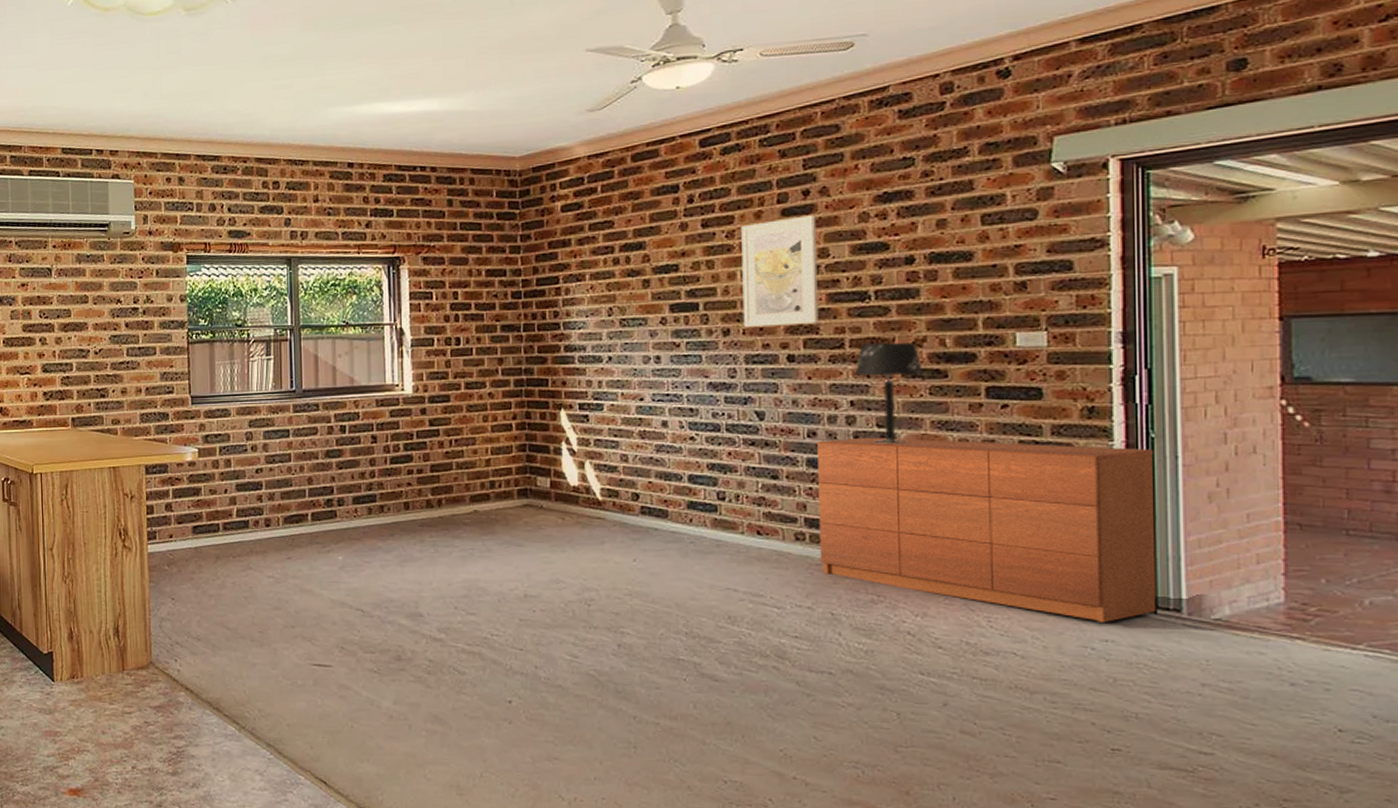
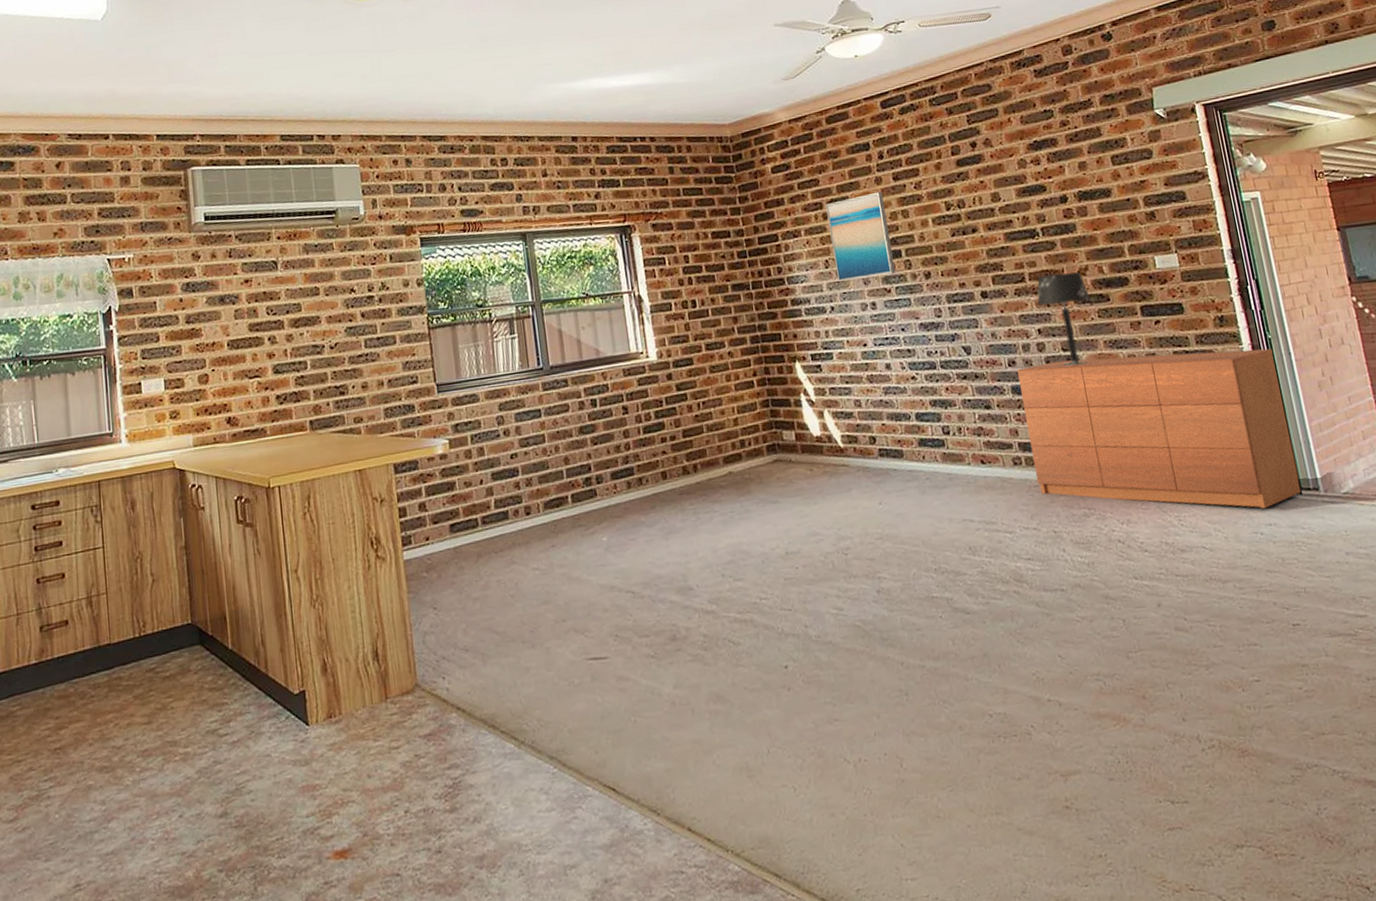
wall art: none [618,238,688,331] -> present [825,191,895,281]
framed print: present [741,215,818,328] -> none [926,164,1001,270]

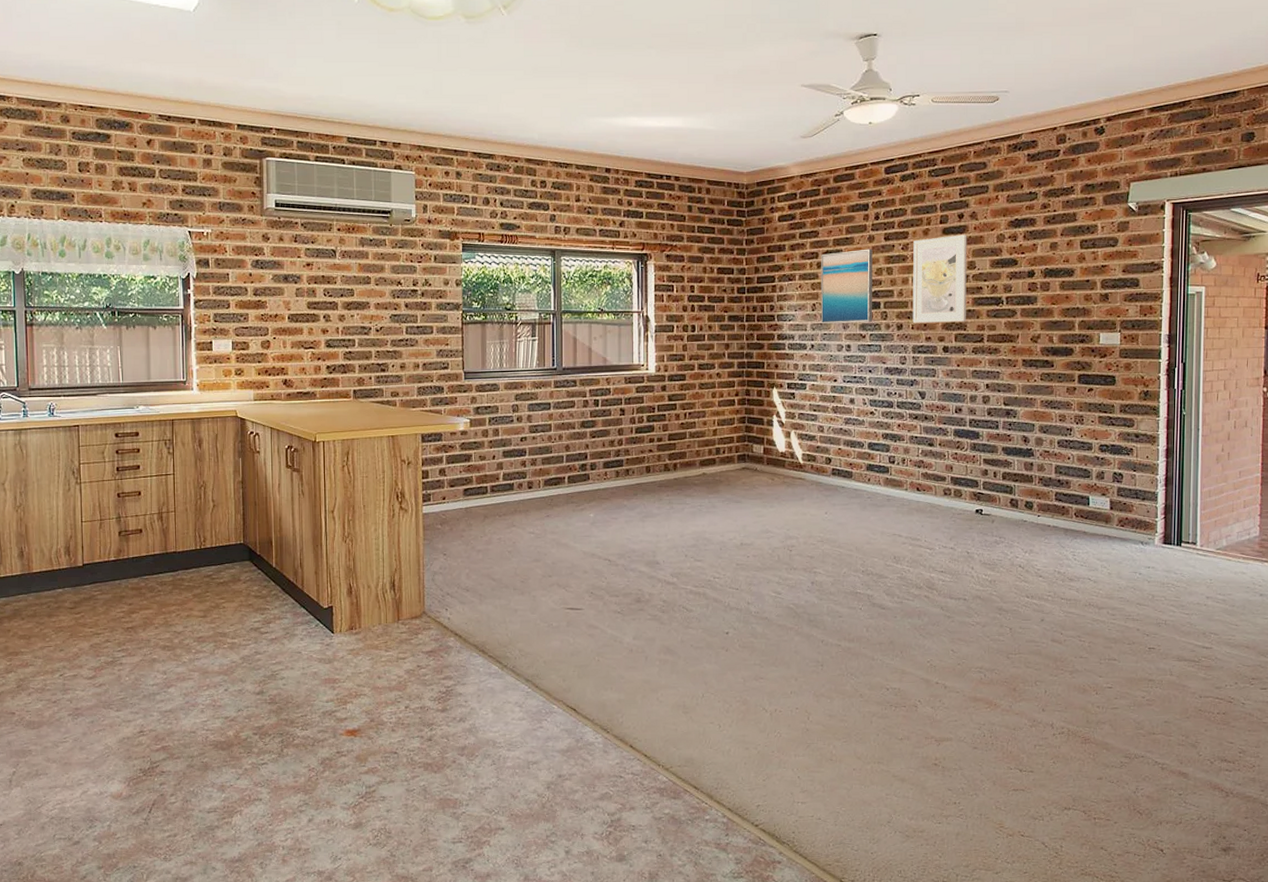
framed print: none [926,164,1001,270] -> present [912,235,968,324]
dresser: present [1017,348,1302,508] -> none [961,413,1185,553]
table lamp: present [1037,272,1090,367] -> none [990,339,1037,418]

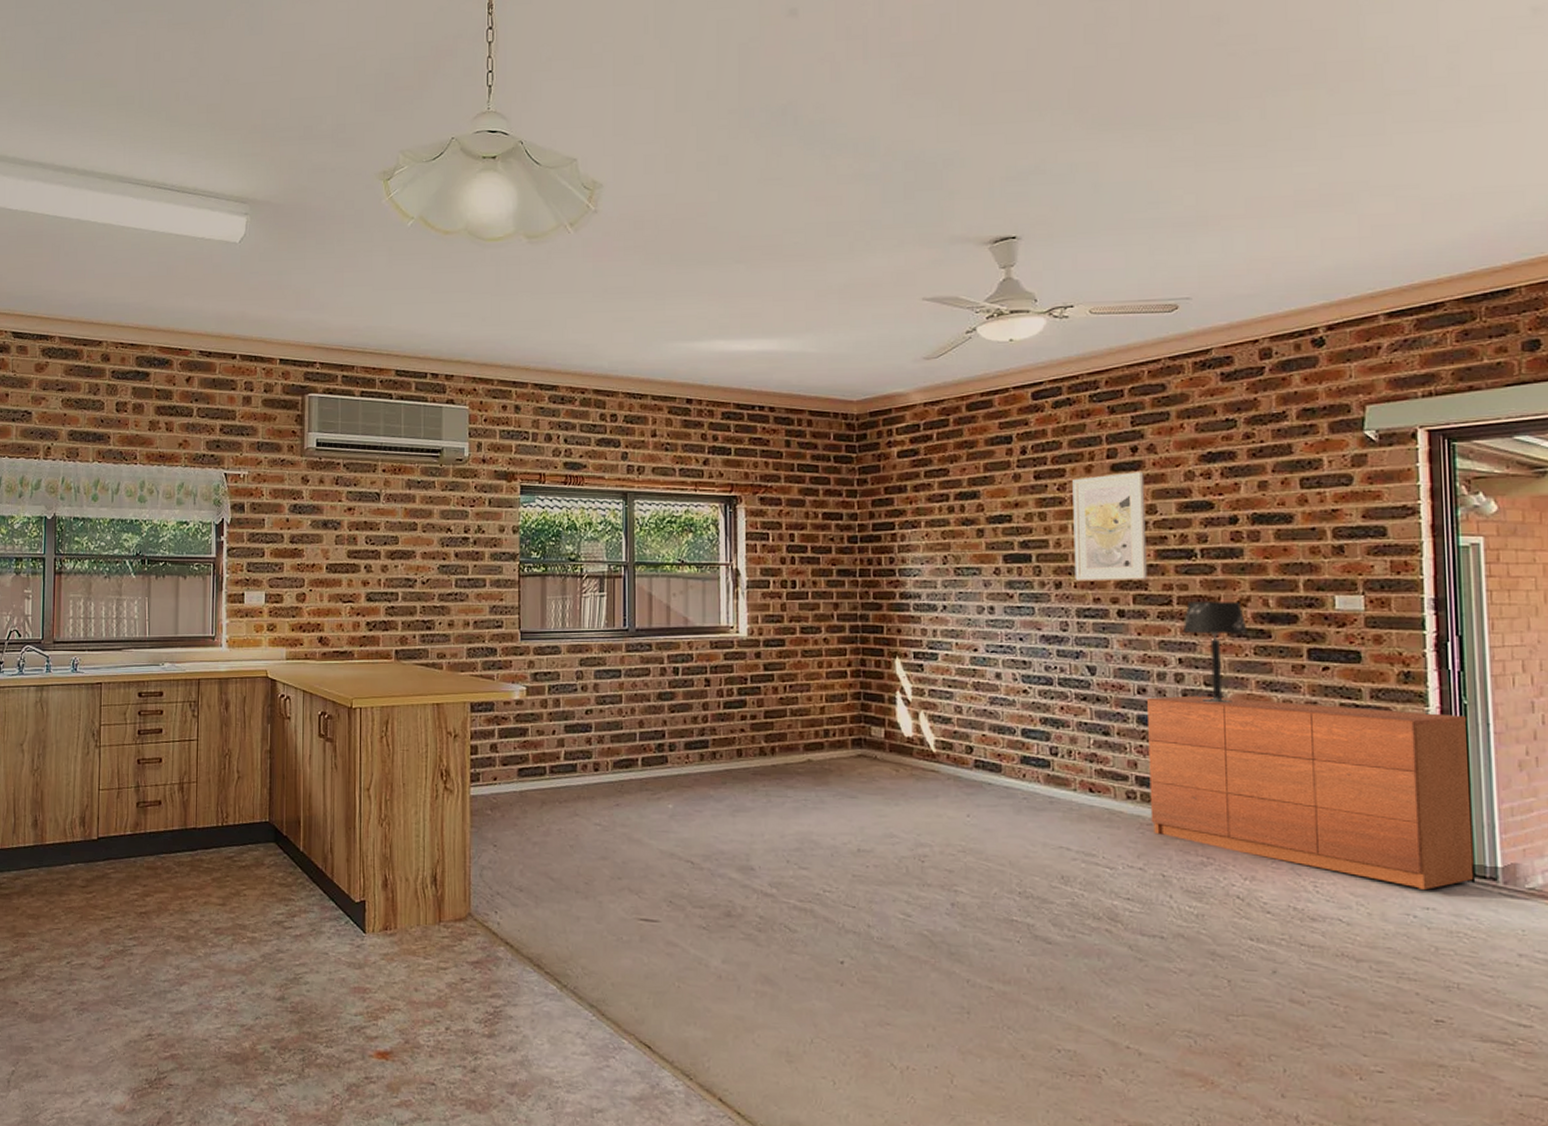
wall art: present [820,249,873,323] -> none [953,489,1021,580]
dresser: none [961,413,1185,553] -> present [1147,695,1474,890]
table lamp: none [990,339,1037,418] -> present [1182,602,1248,703]

